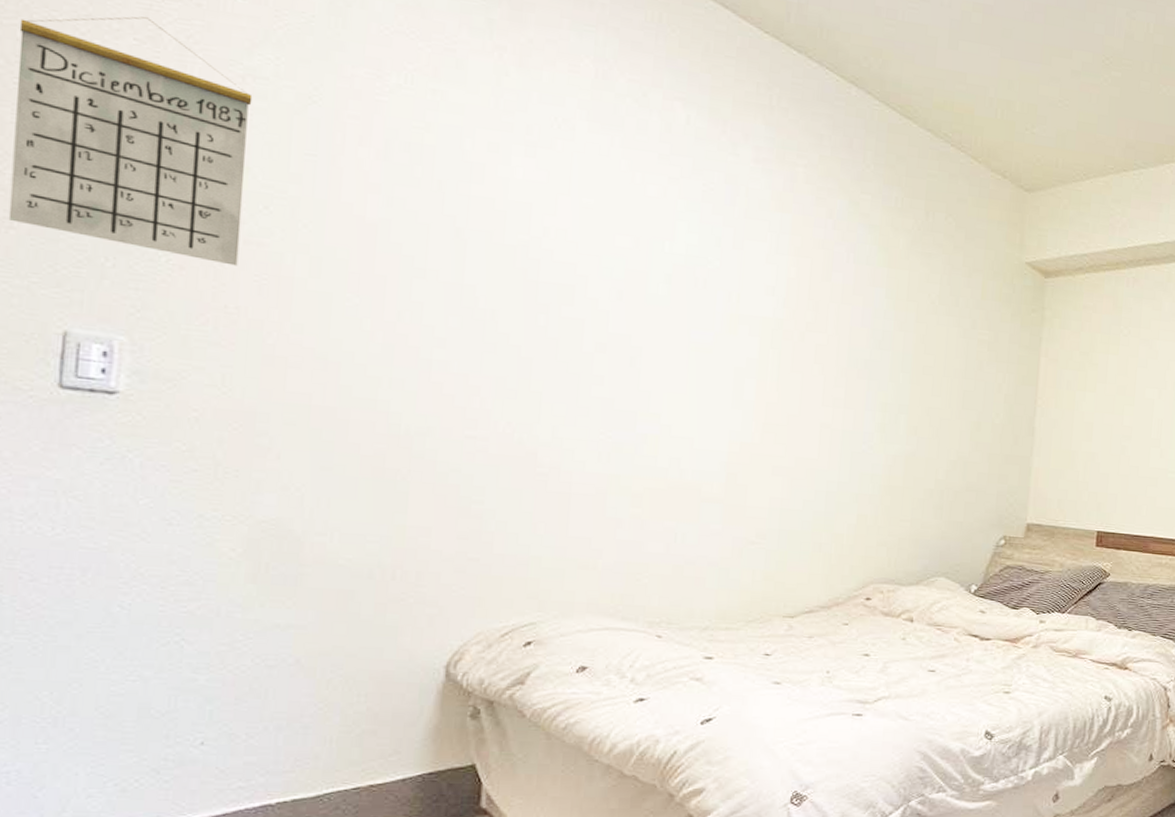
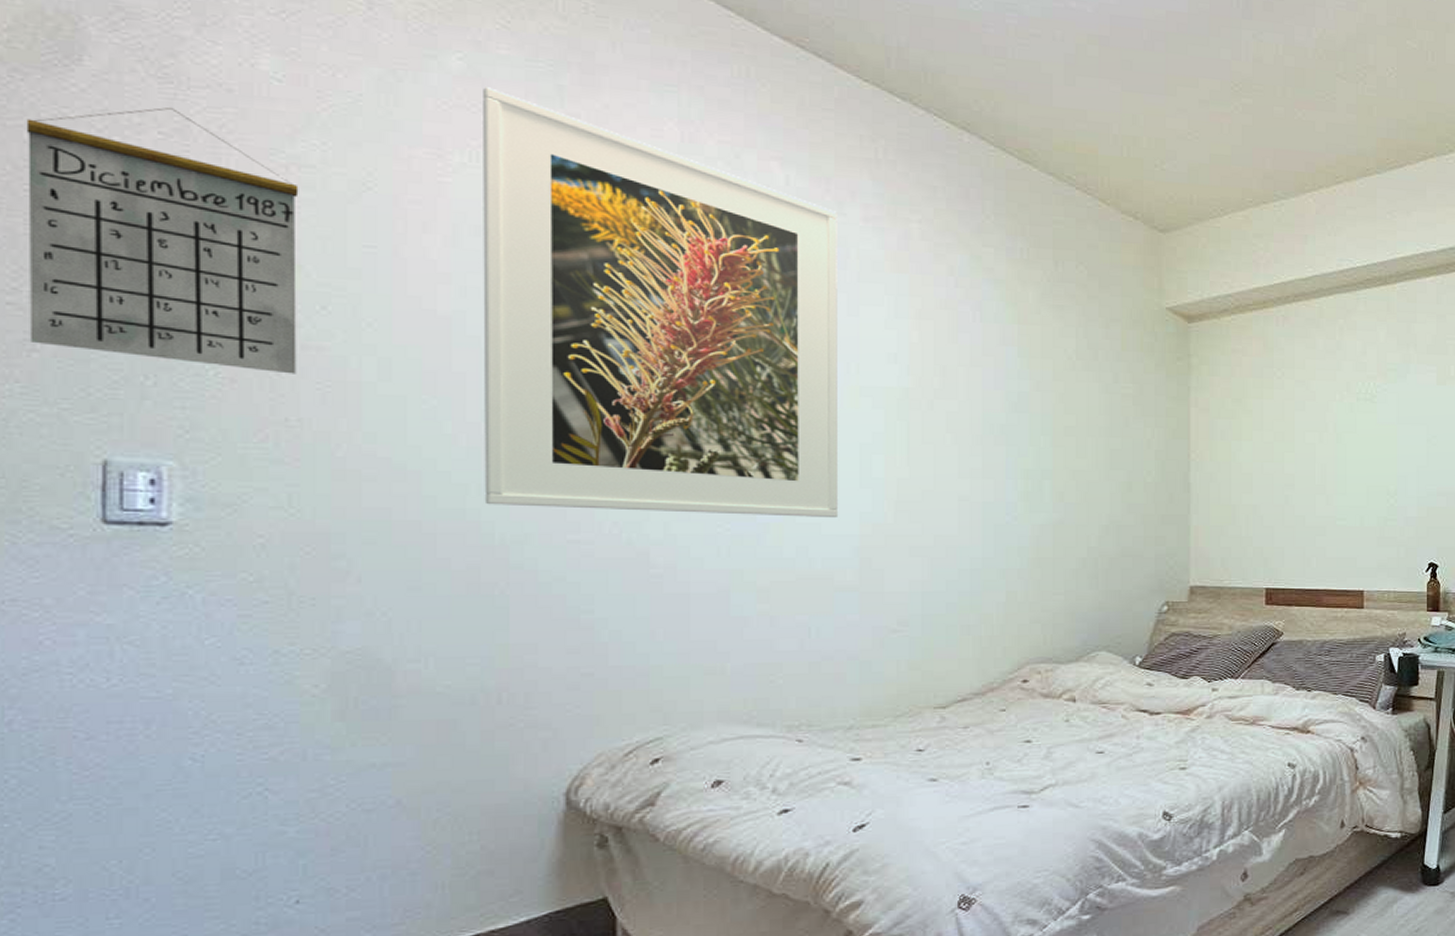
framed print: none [394,16,731,435] -> present [483,87,839,519]

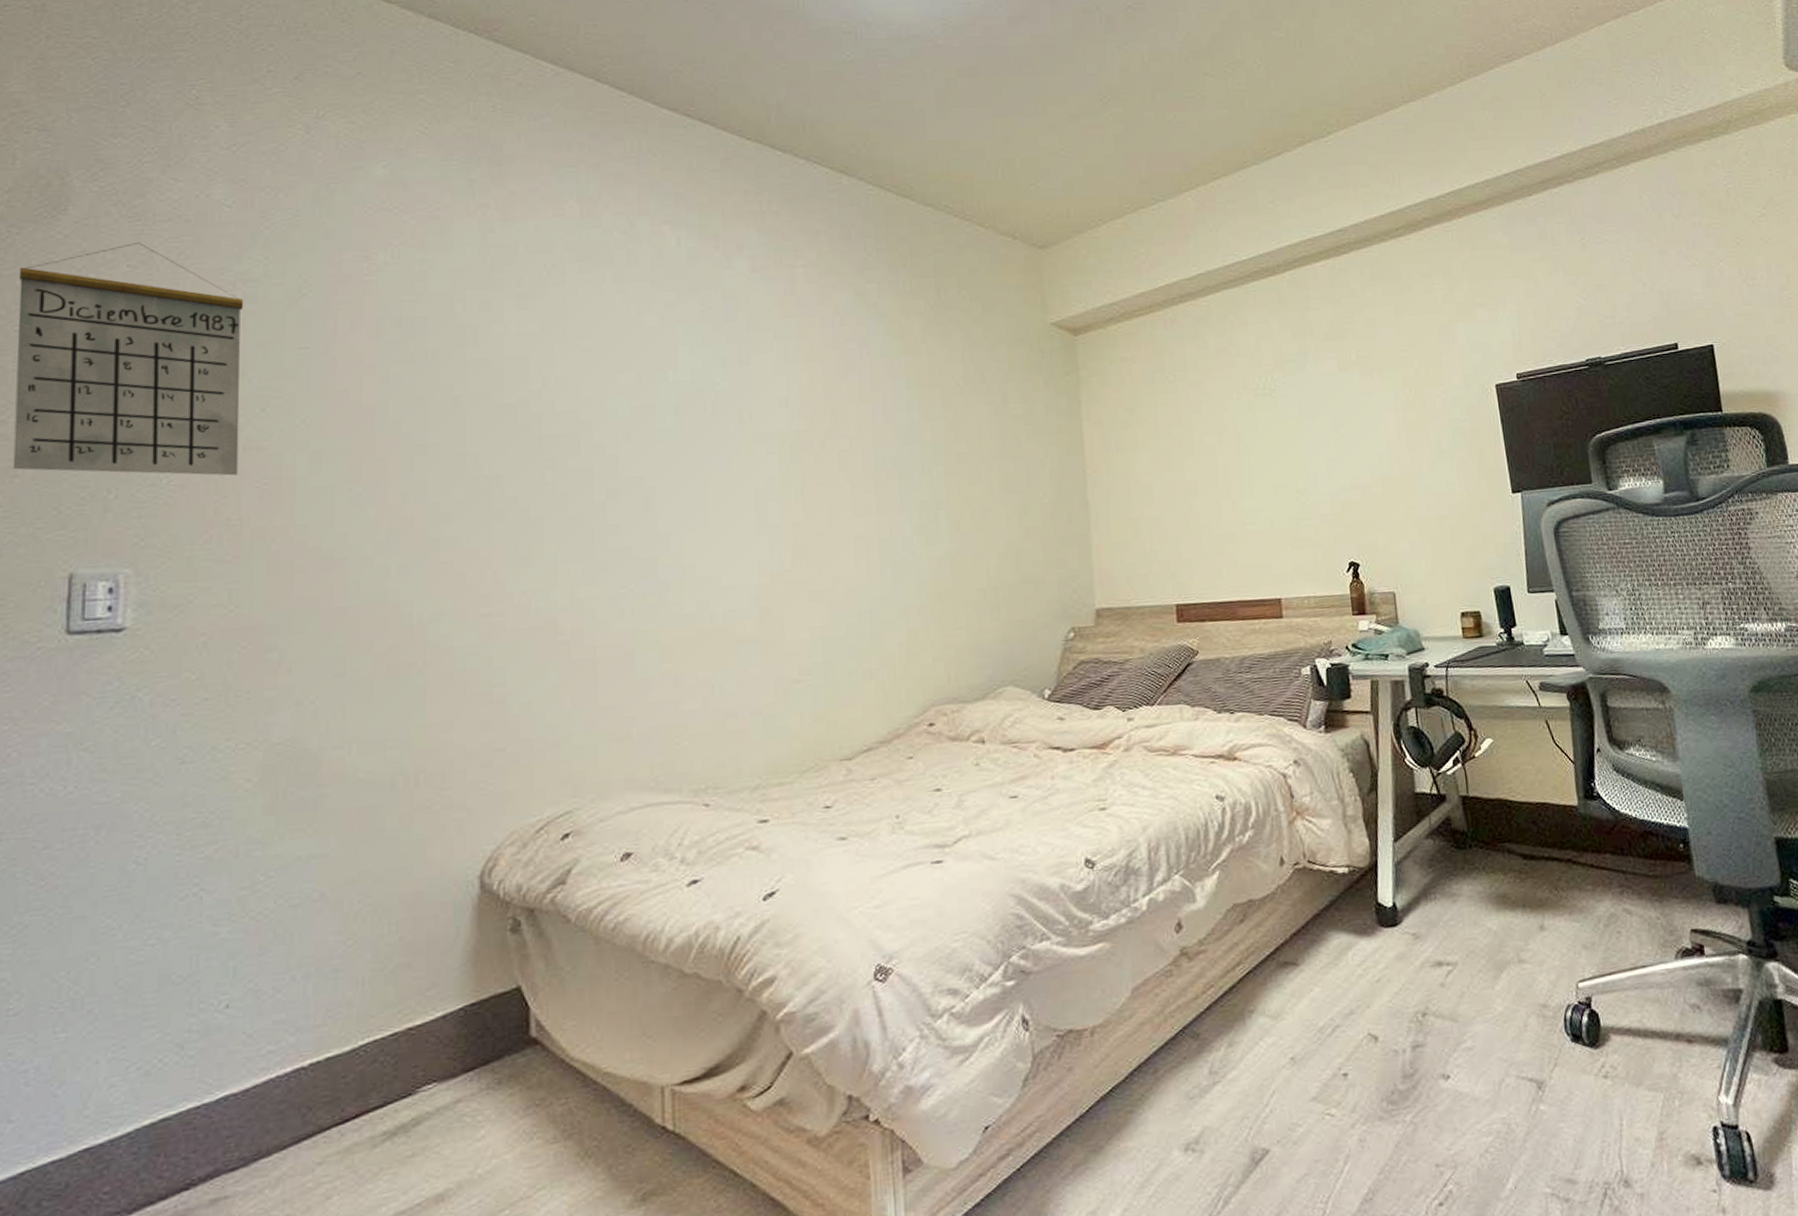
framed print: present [483,87,839,519] -> none [403,189,738,586]

